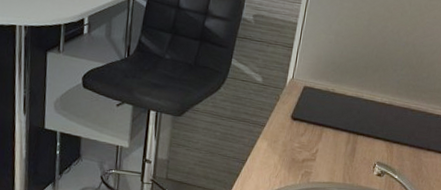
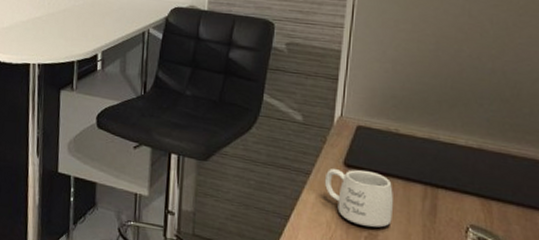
mug: none [275,121,326,167] -> present [324,169,393,228]

